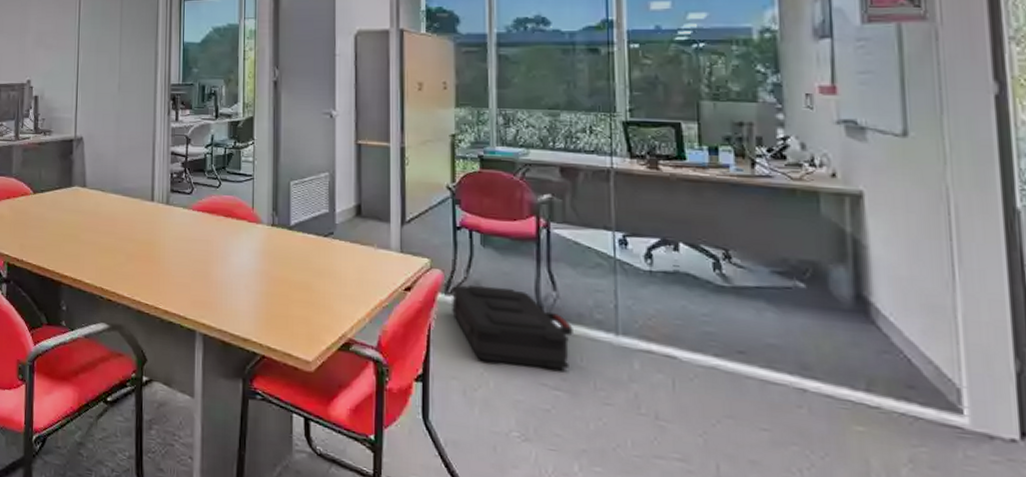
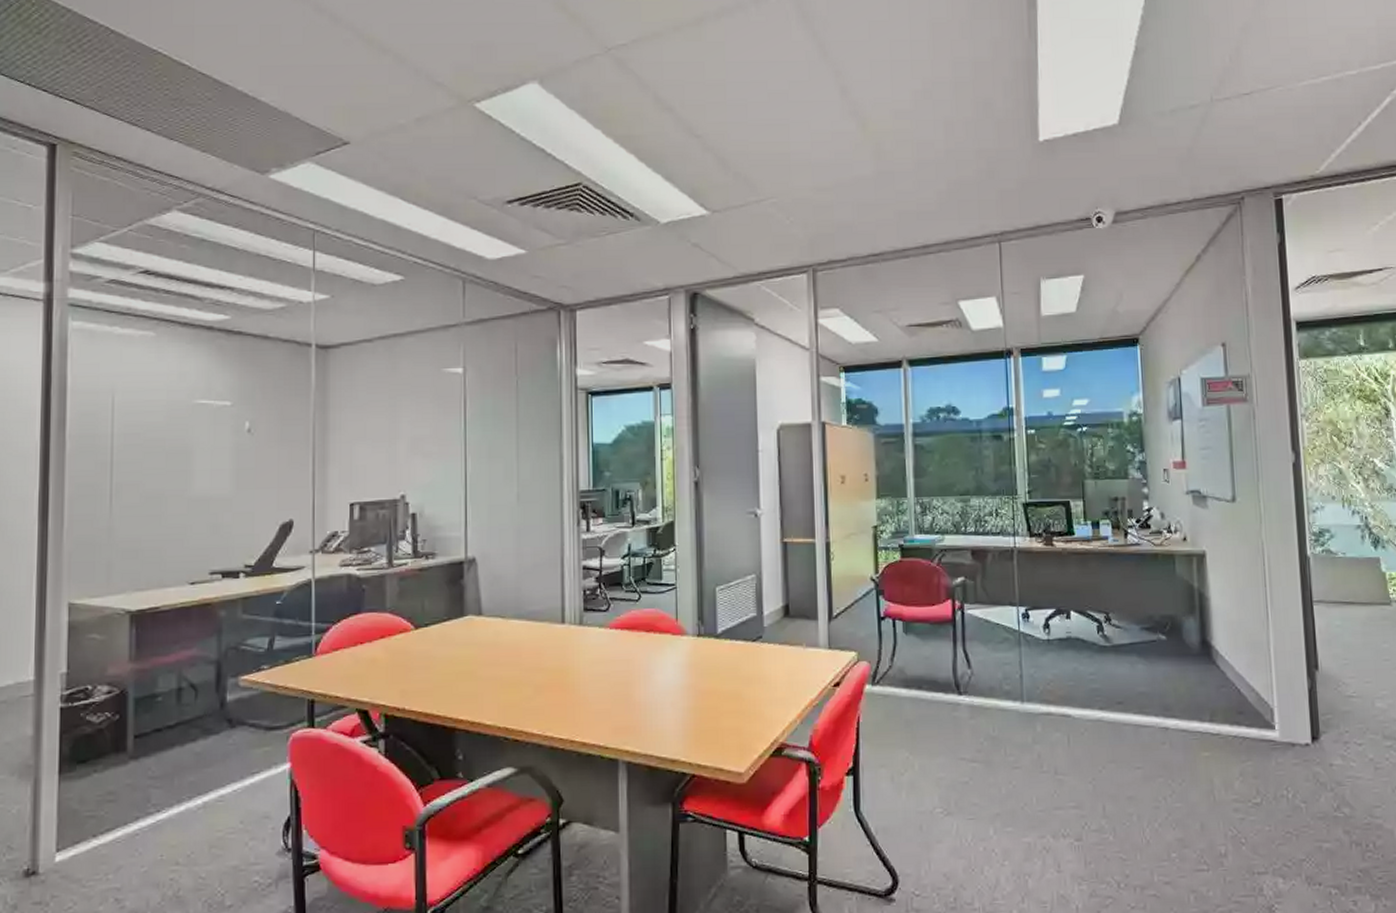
briefcase: present [450,284,573,370] -> none [877,671,986,745]

